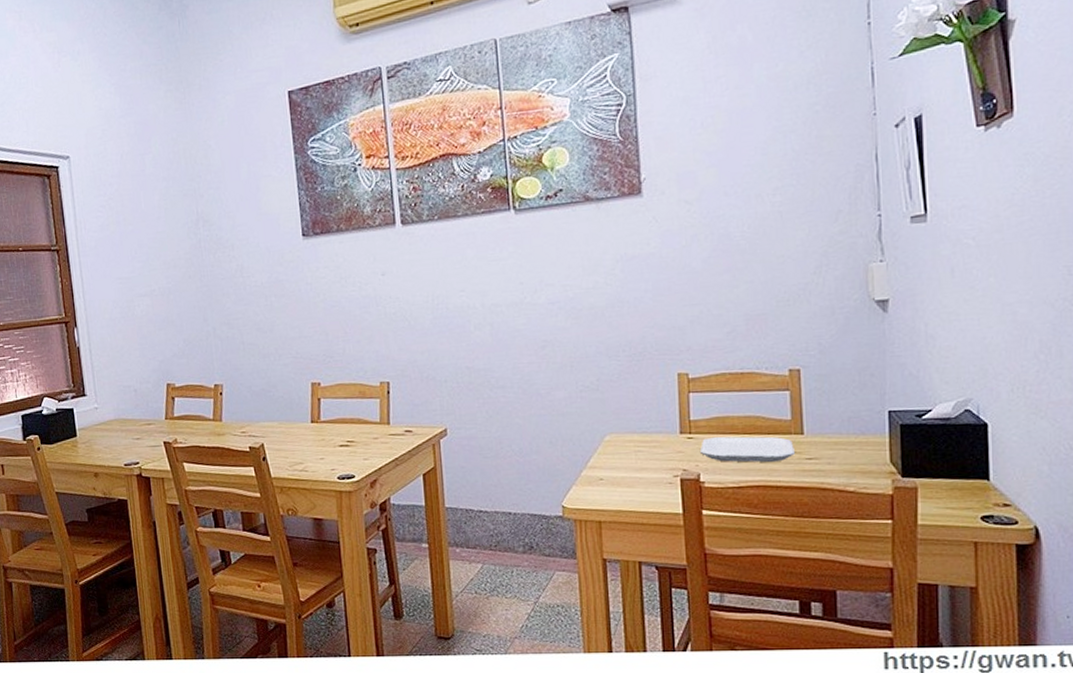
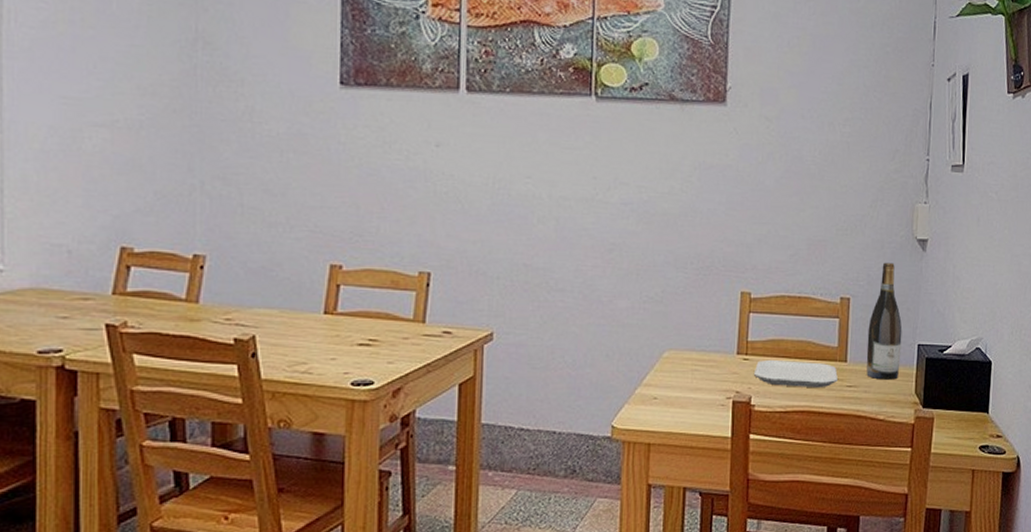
wine bottle: none [825,328,869,451] -> present [866,262,903,380]

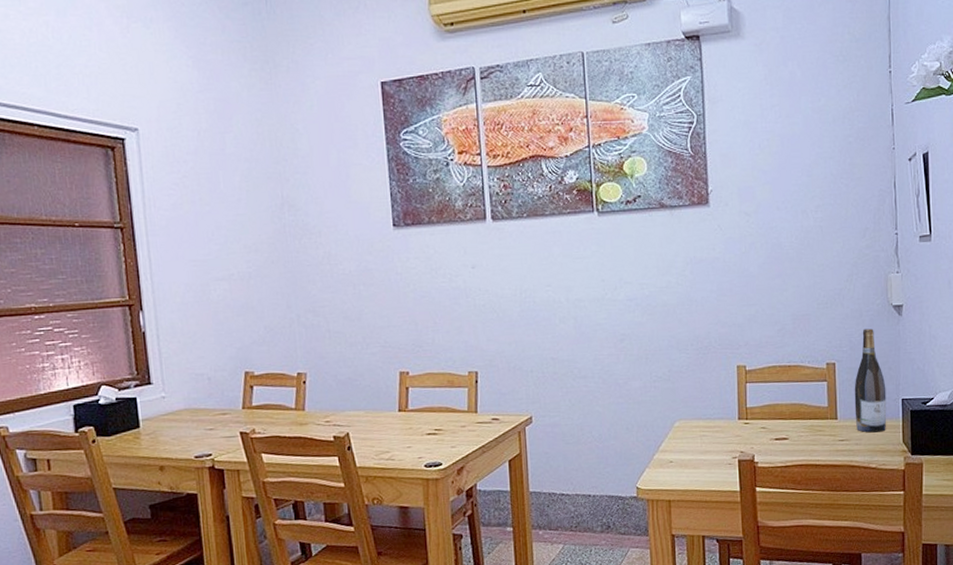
plate: present [754,359,838,388] -> none [755,421,830,444]

